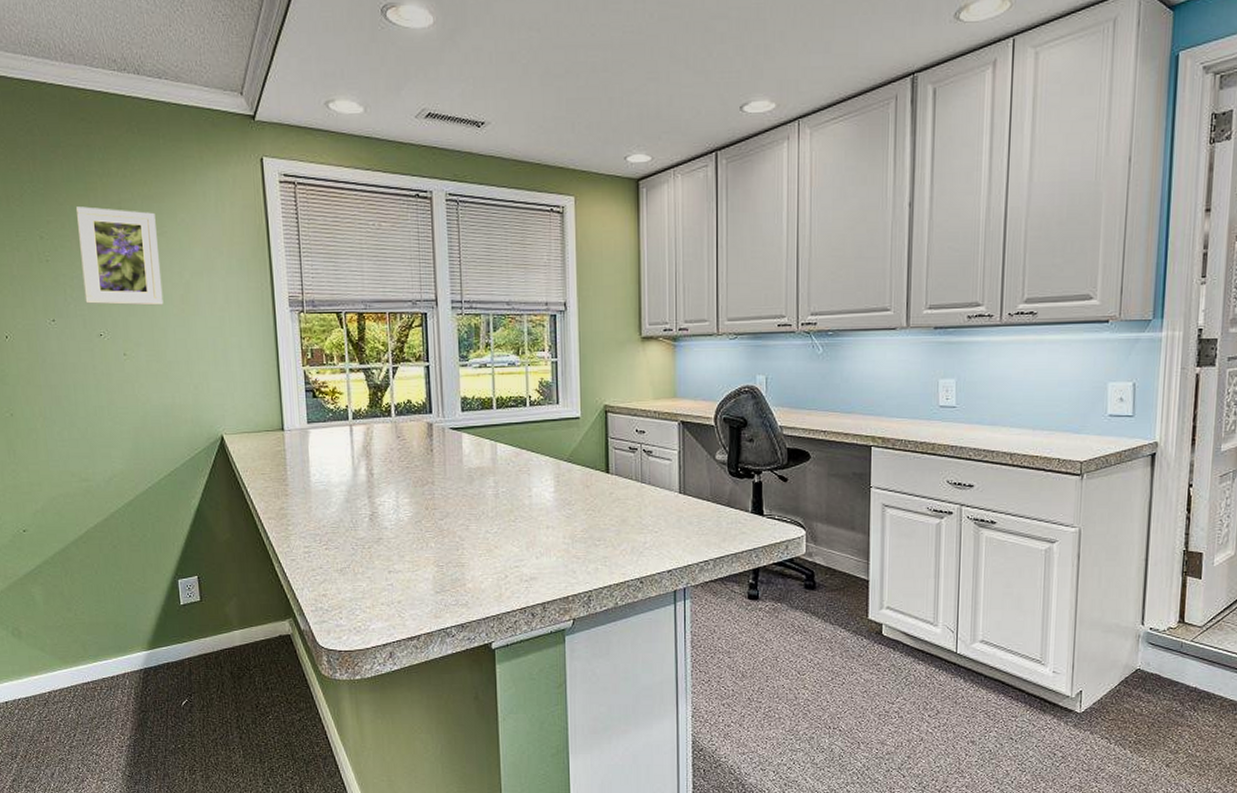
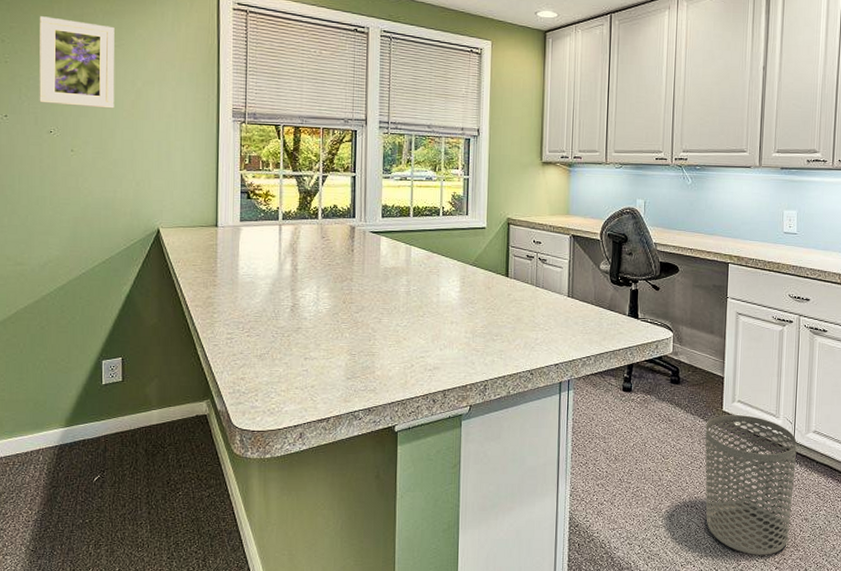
waste bin: none [848,624,960,782] -> present [705,415,797,555]

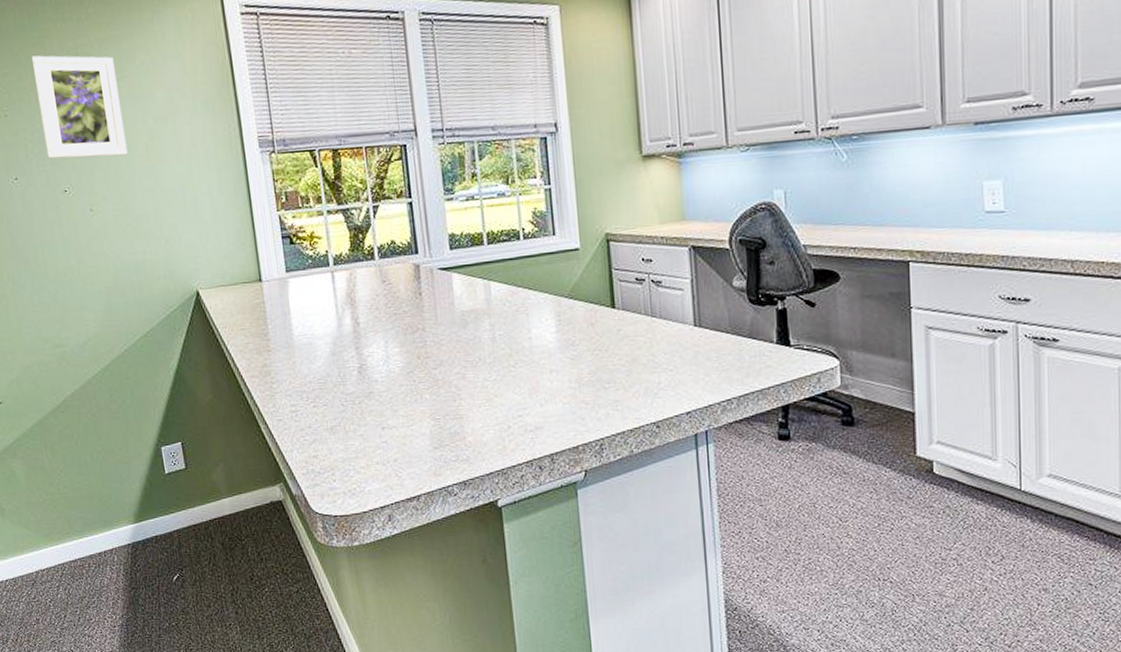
waste bin: present [705,415,797,555] -> none [894,460,1025,637]

